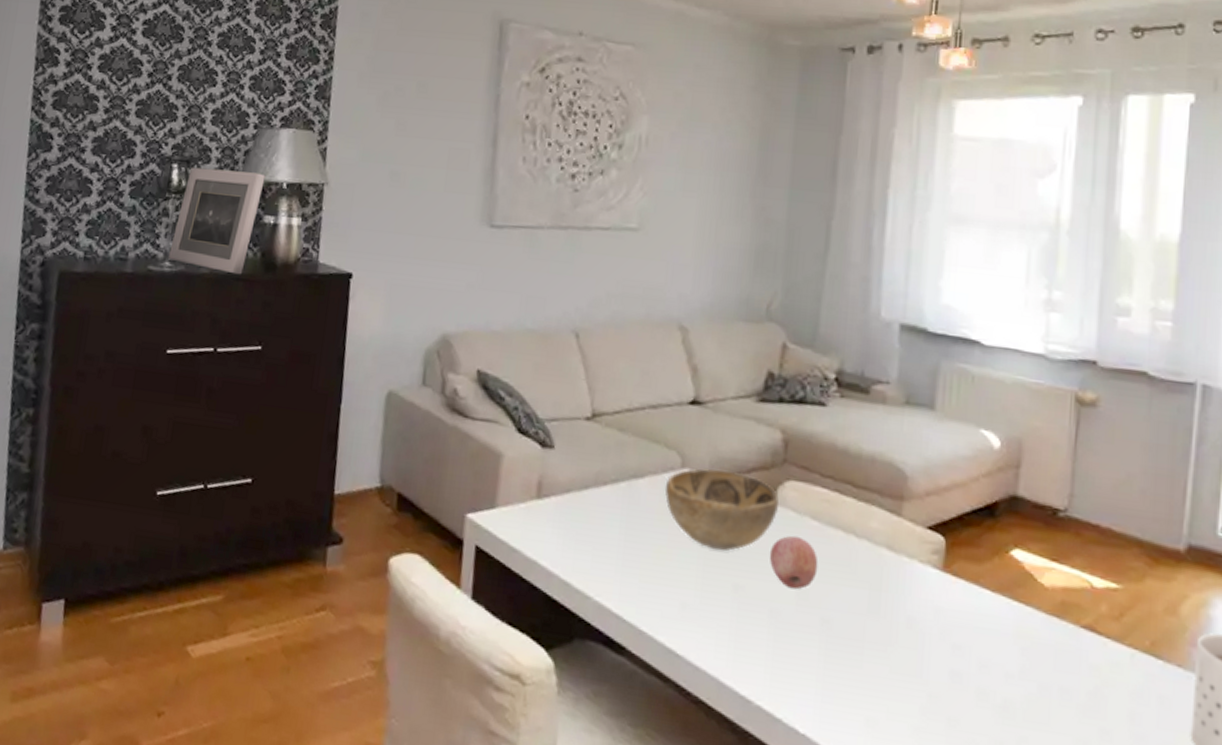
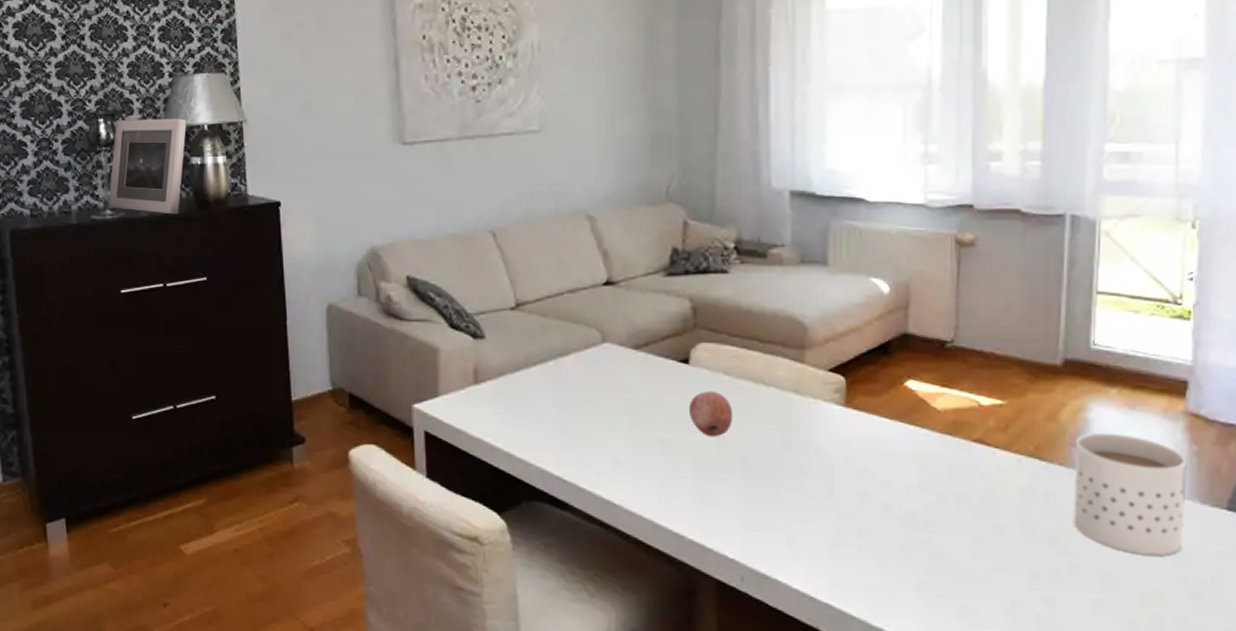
decorative bowl: present [664,468,779,551] -> none [589,340,694,411]

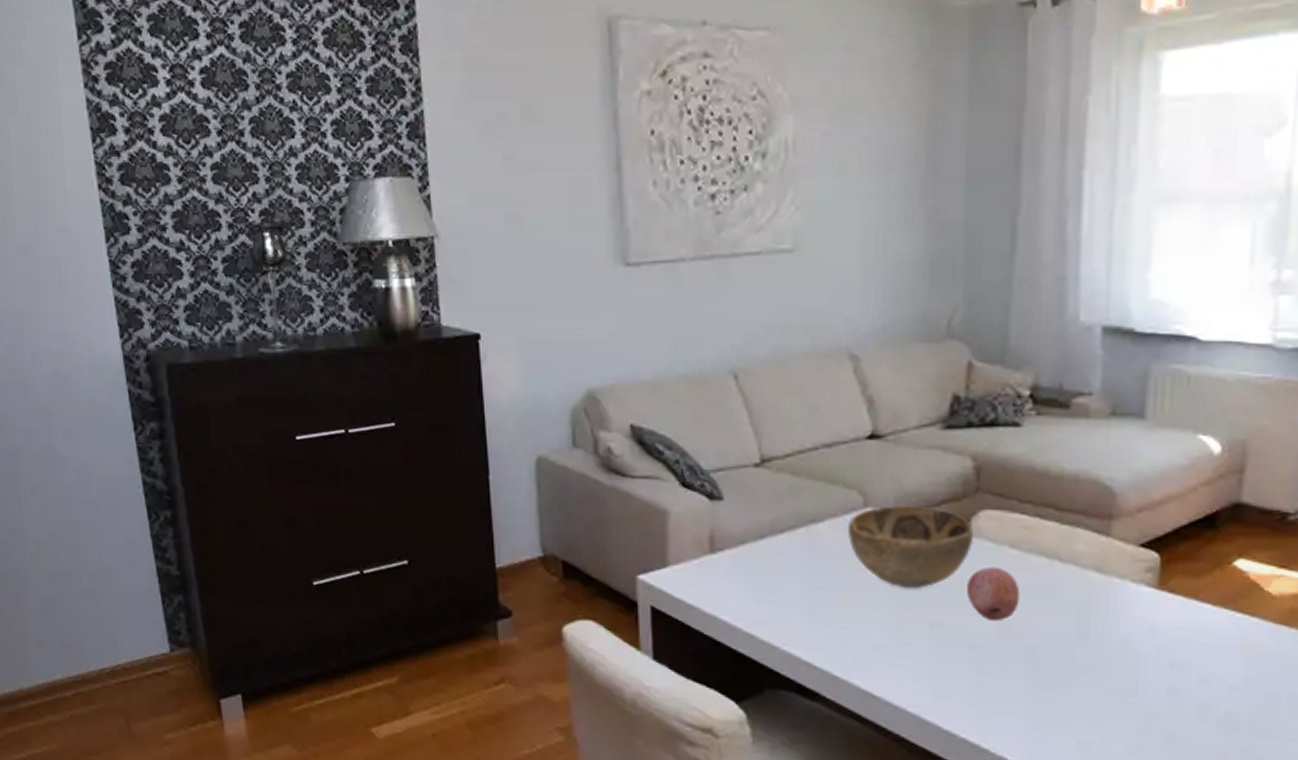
picture frame: present [108,119,187,215] -> none [278,233,368,348]
decorative bowl: none [589,340,694,411] -> present [847,505,974,589]

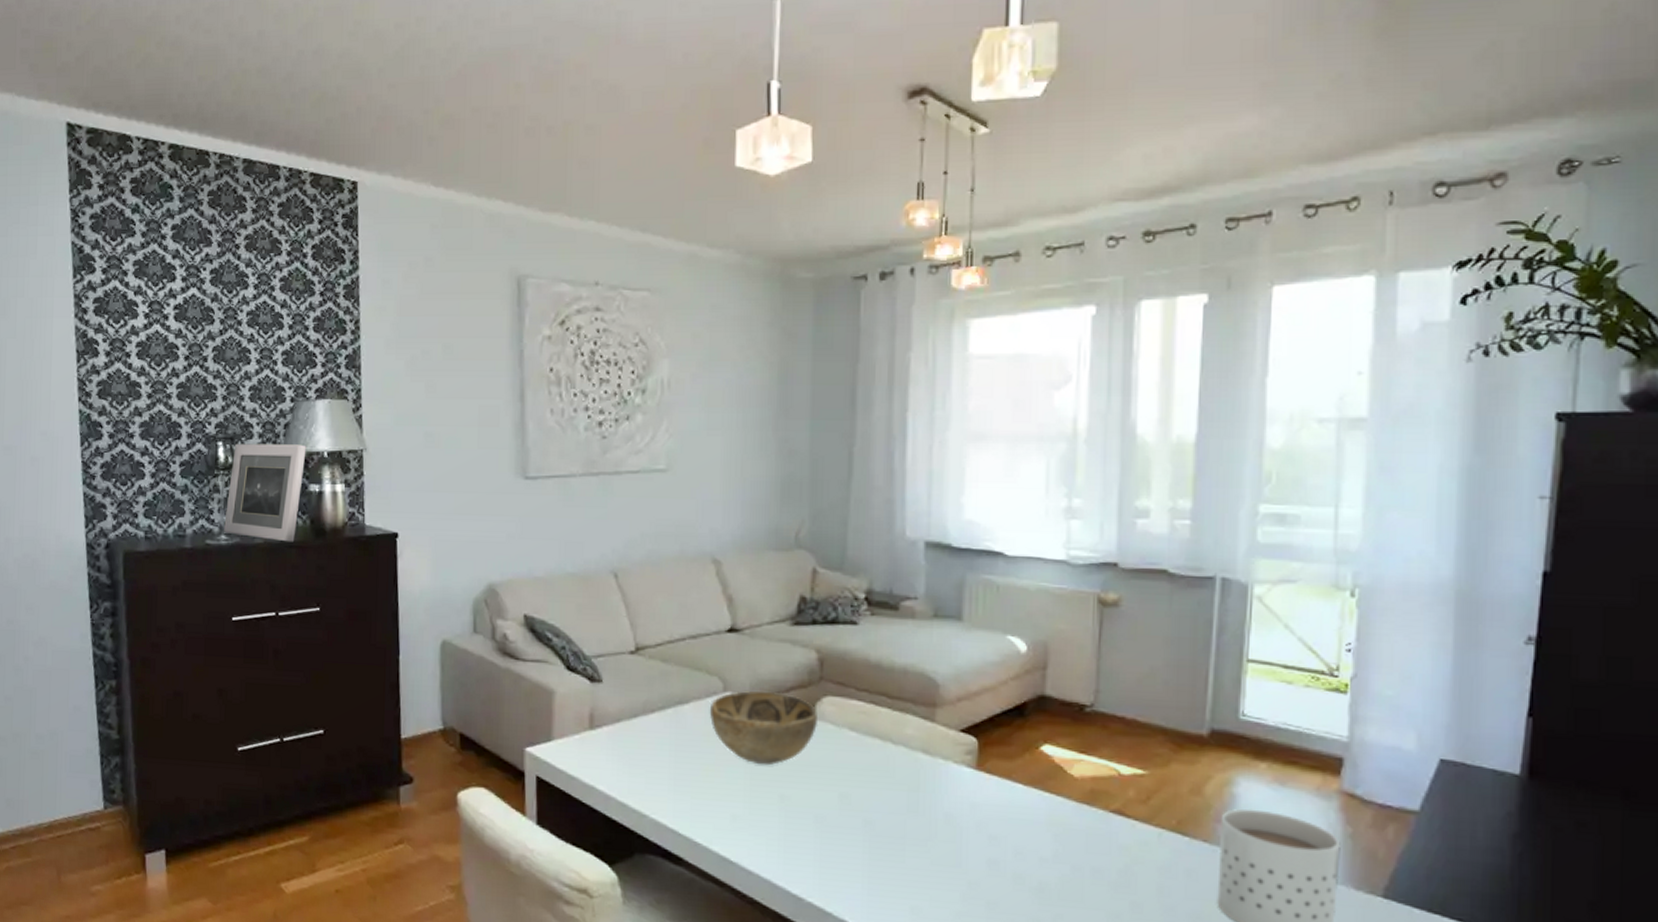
picture frame: none [278,233,368,348] -> present [223,443,306,542]
fruit: present [966,566,1020,621] -> none [811,746,858,796]

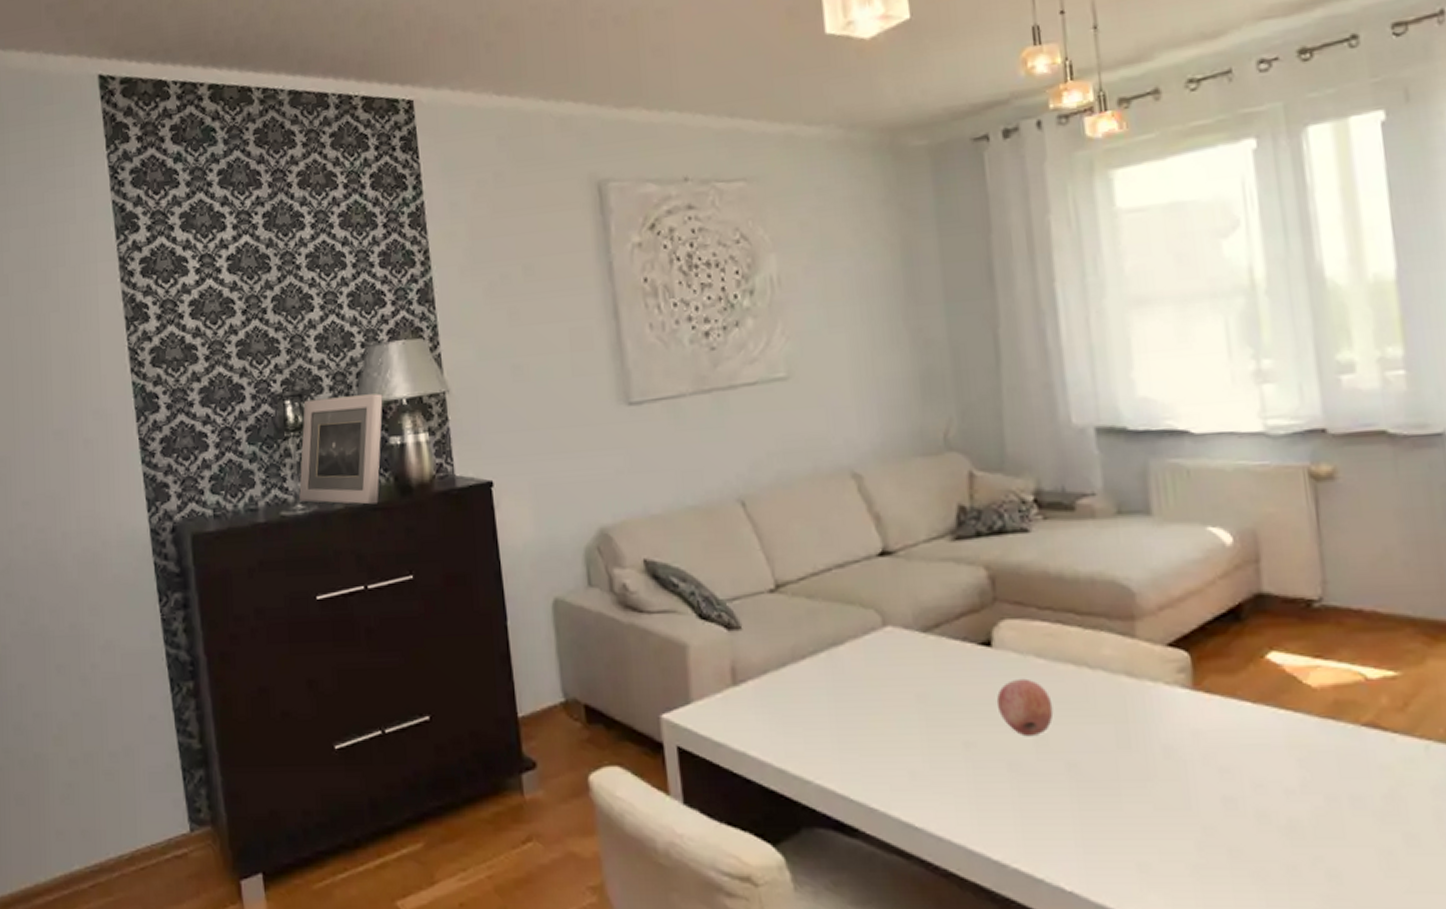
decorative bowl: present [709,691,818,766] -> none [868,620,999,709]
fruit: none [811,746,858,796] -> present [996,678,1054,737]

